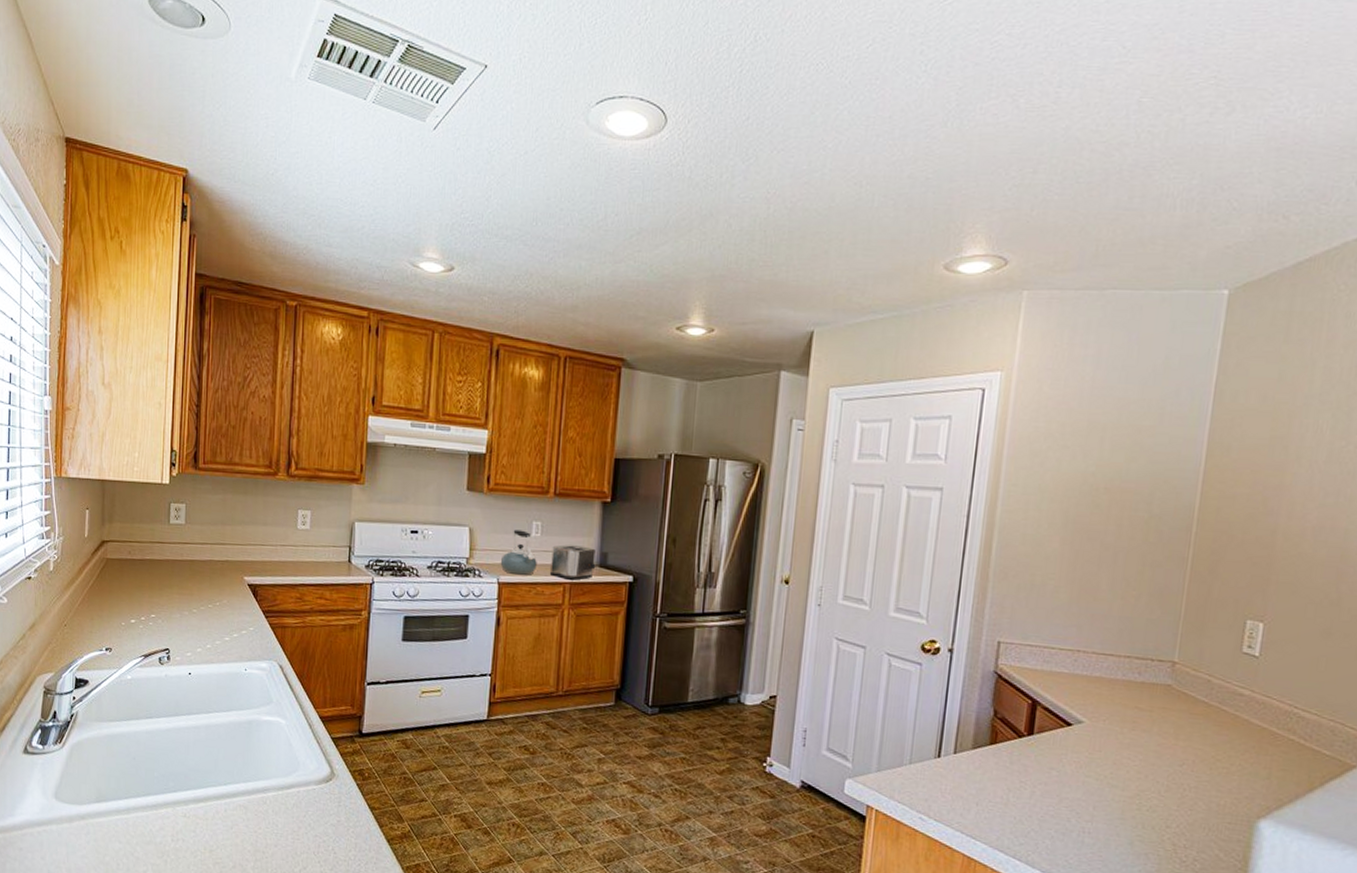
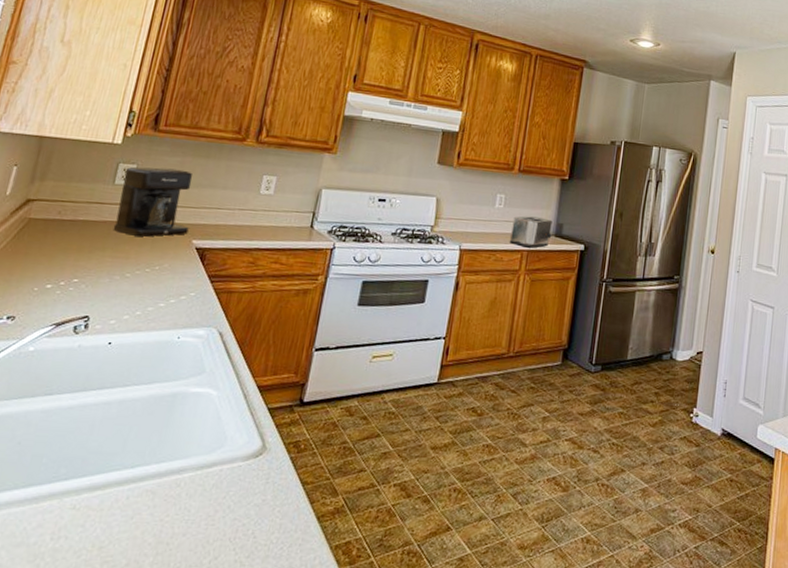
coffee maker: none [175,506,239,574] -> present [113,167,193,237]
kettle: present [500,529,537,575] -> none [463,201,498,243]

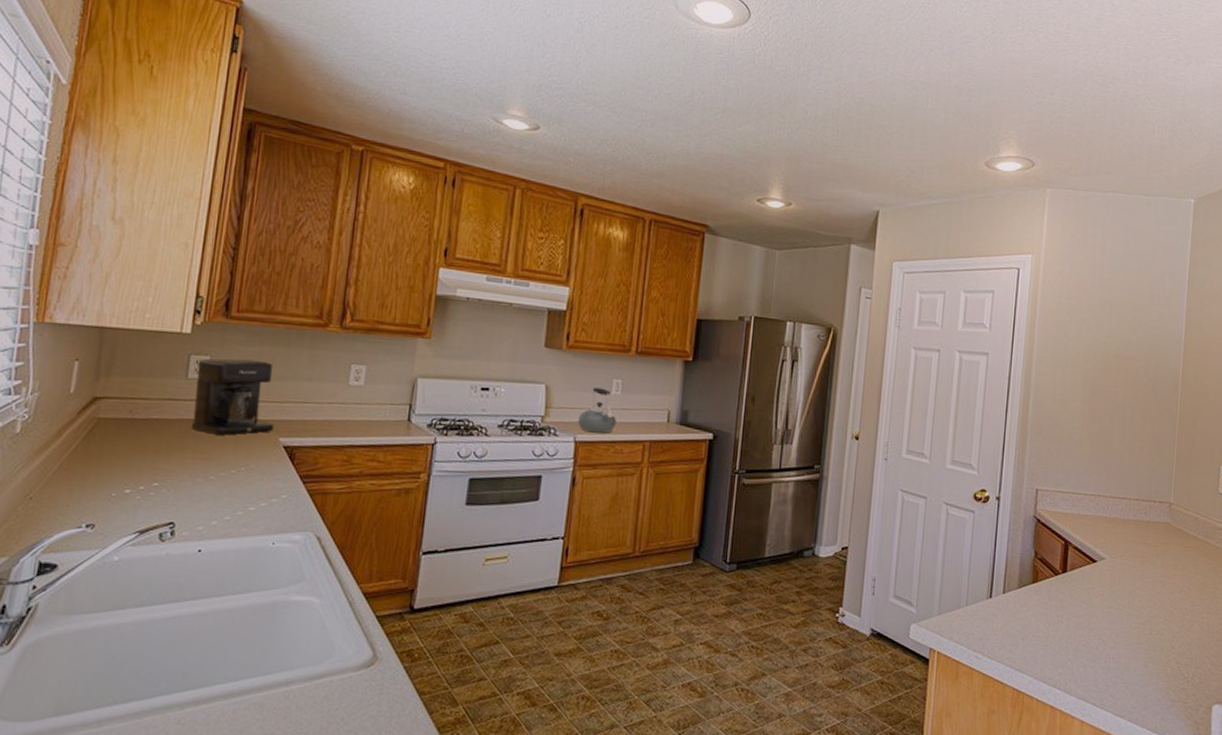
kettle: none [463,201,498,243] -> present [577,387,616,434]
toaster: present [509,216,552,248] -> none [629,403,677,438]

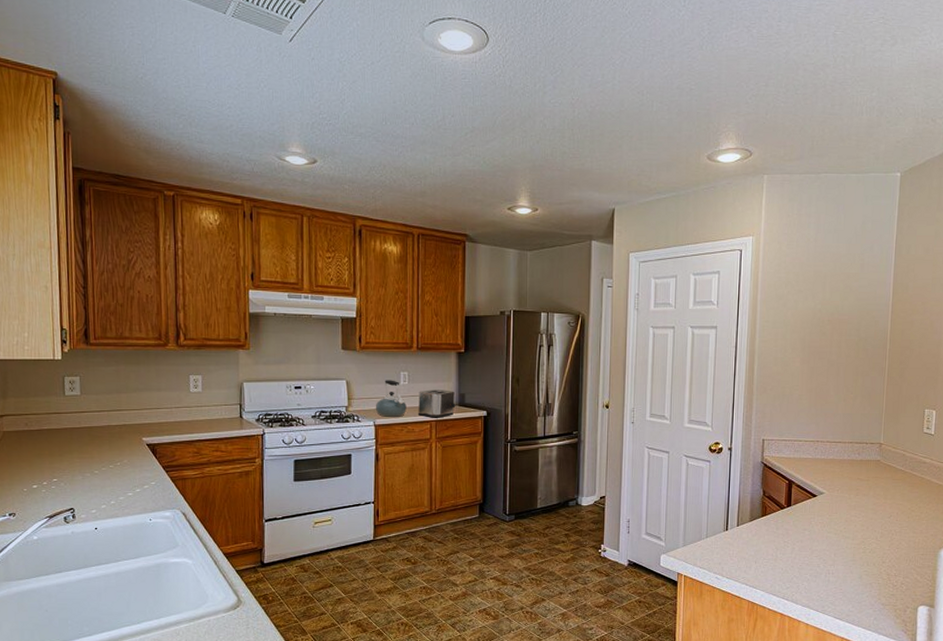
coffee maker: present [191,358,274,435] -> none [71,377,137,438]
toaster: none [629,403,677,438] -> present [417,390,456,418]

